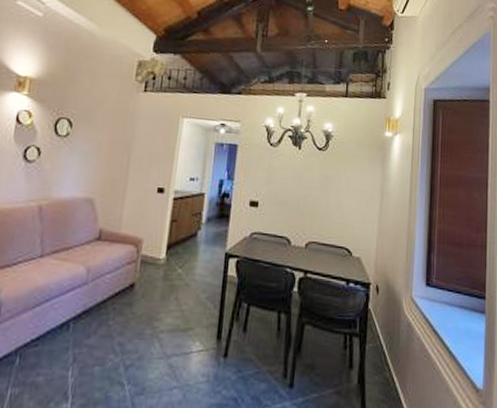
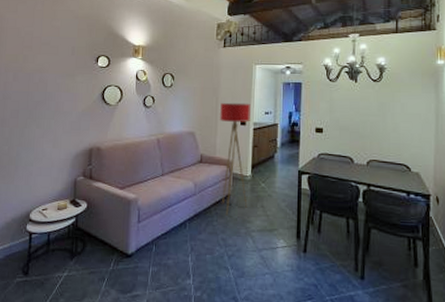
floor lamp: none [123,161,173,312] -> present [220,102,251,216]

